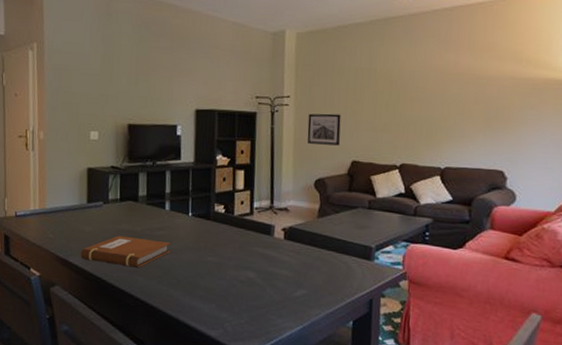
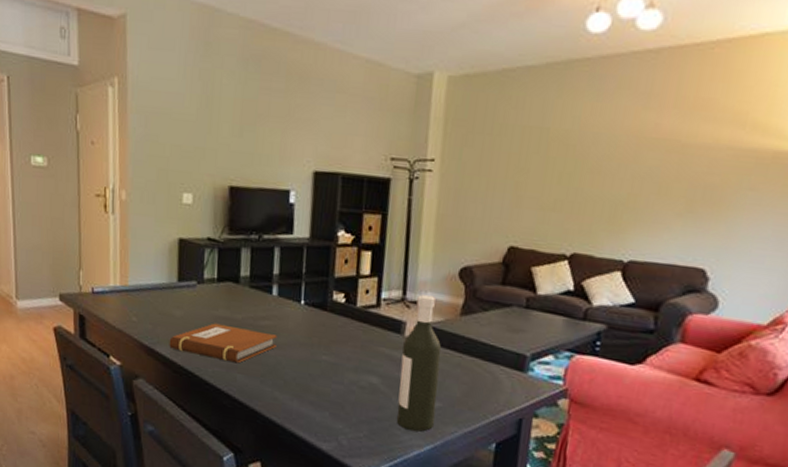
bottle: none [271,203,305,316] -> present [396,294,442,432]
wall art: present [307,113,341,146] -> none [453,183,500,226]

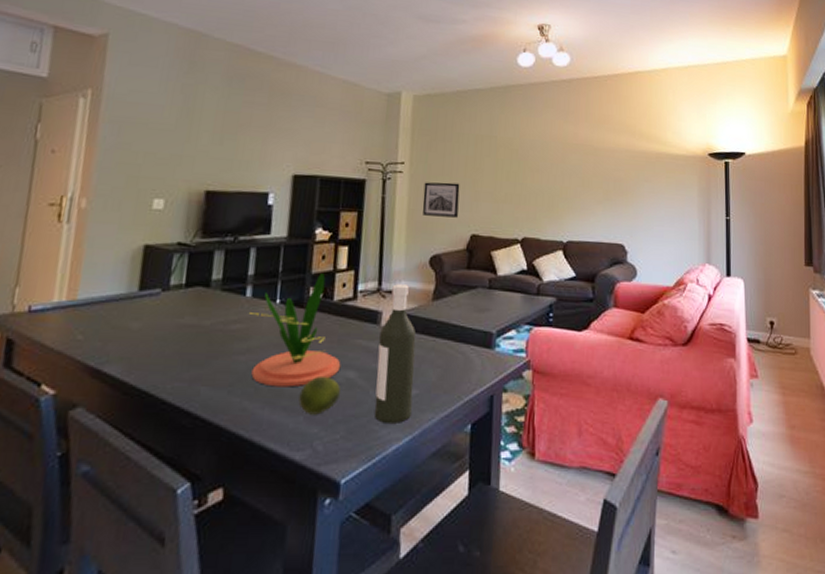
notebook: present [169,323,277,364] -> none [120,332,249,375]
plant: none [276,278,364,385] -> present [249,274,341,387]
fruit: none [324,377,364,413] -> present [298,375,340,415]
wall art: none [453,183,500,226] -> present [422,182,460,218]

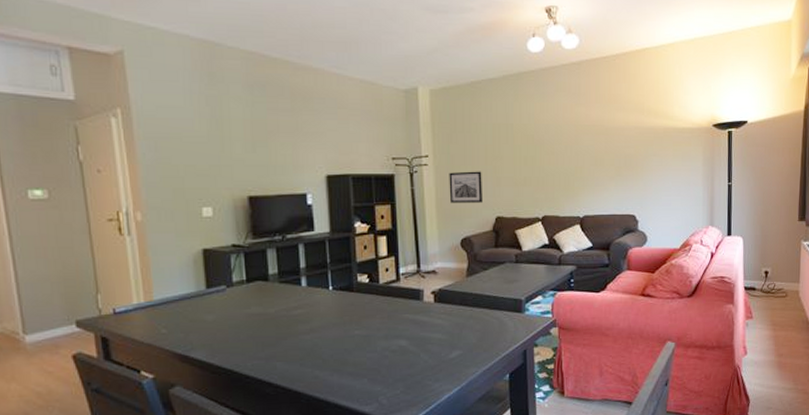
plant: present [249,274,341,387] -> none [307,261,393,358]
fruit: present [298,375,340,415] -> none [361,345,395,377]
bottle: present [374,284,417,423] -> none [424,265,458,379]

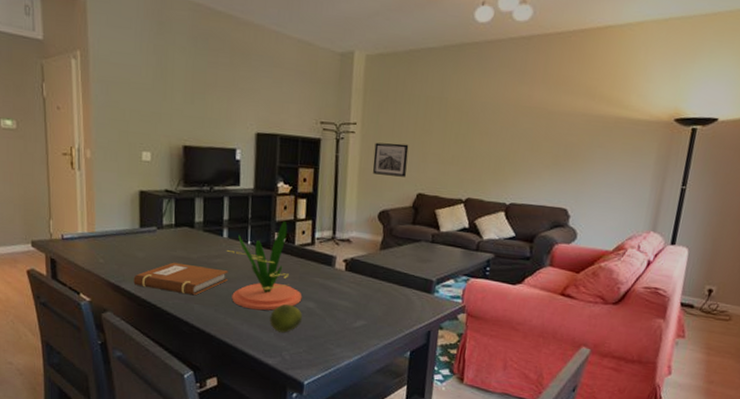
notebook: none [204,320,311,353] -> present [133,262,228,296]
plant: none [307,261,393,358] -> present [227,221,302,311]
fruit: none [361,345,395,377] -> present [269,303,302,333]

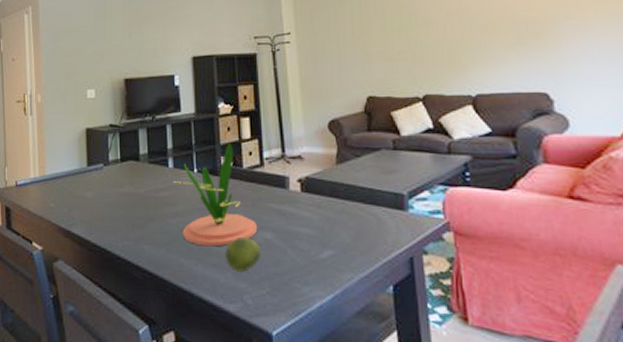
notebook: present [133,262,228,296] -> none [83,199,177,235]
wall art: present [373,142,409,177] -> none [313,46,352,82]

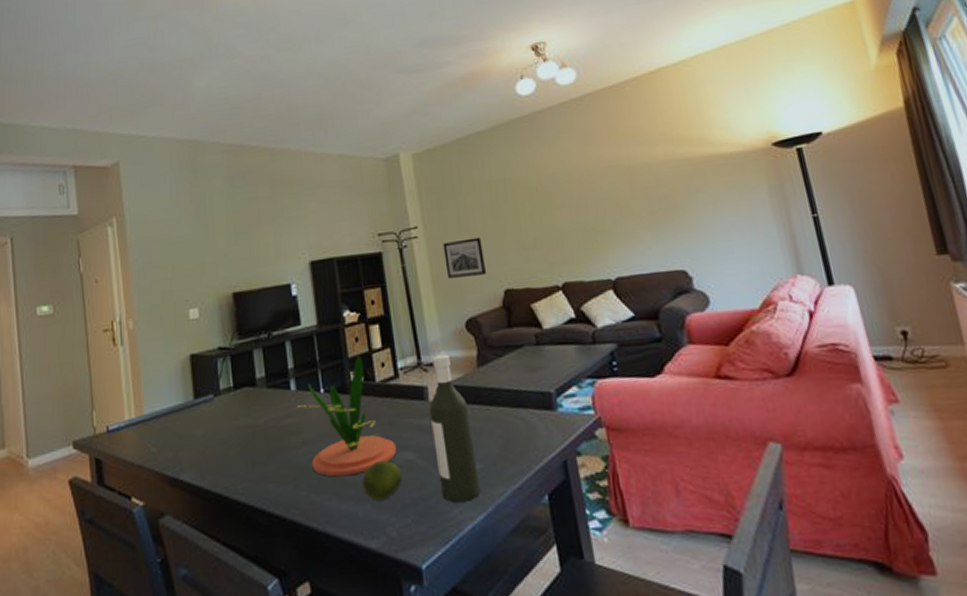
bottle: none [290,150,330,282] -> present [429,354,480,503]
wall art: none [313,46,352,82] -> present [443,237,487,278]

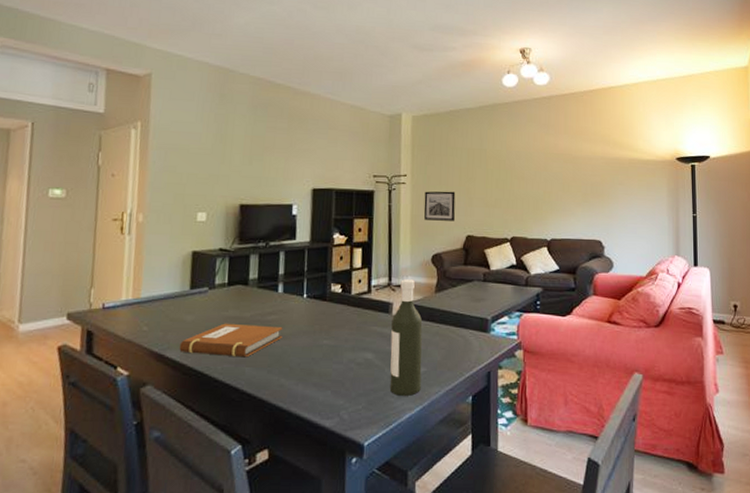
notebook: none [192,431,304,474] -> present [179,323,283,358]
plant: present [298,356,397,477] -> none [282,272,360,367]
fruit: present [362,460,402,501] -> none [326,357,360,389]

